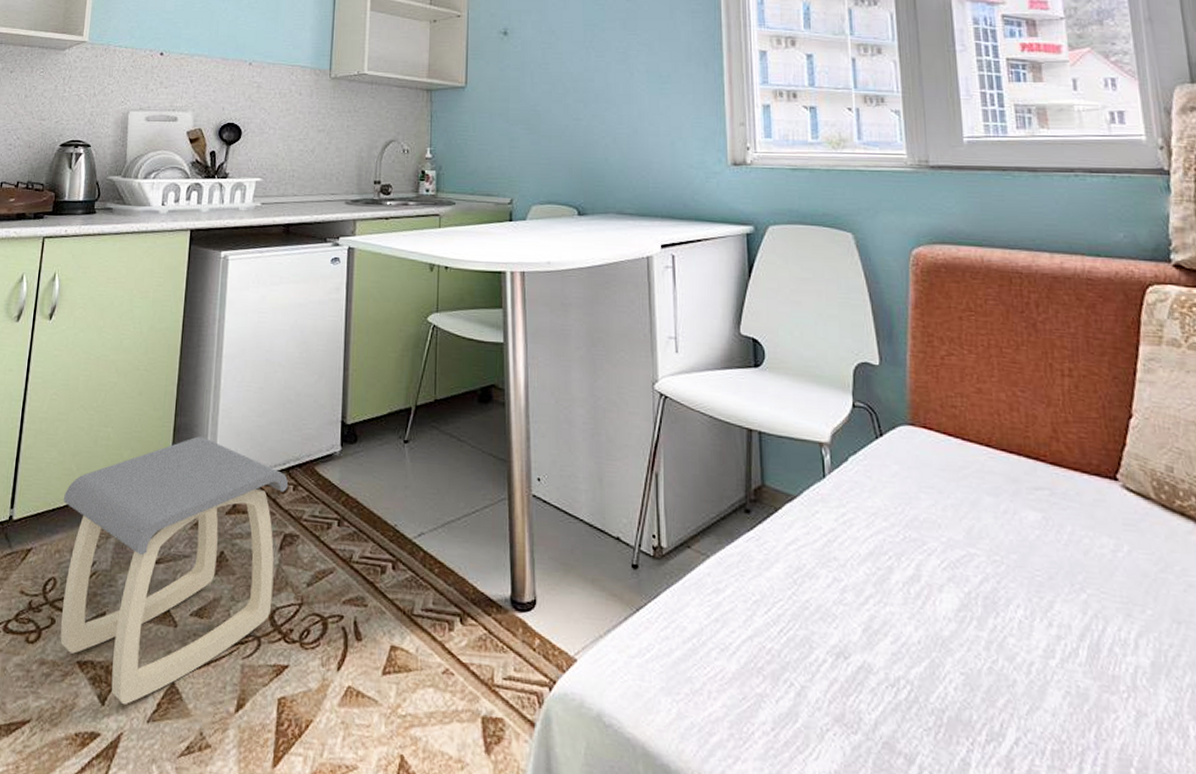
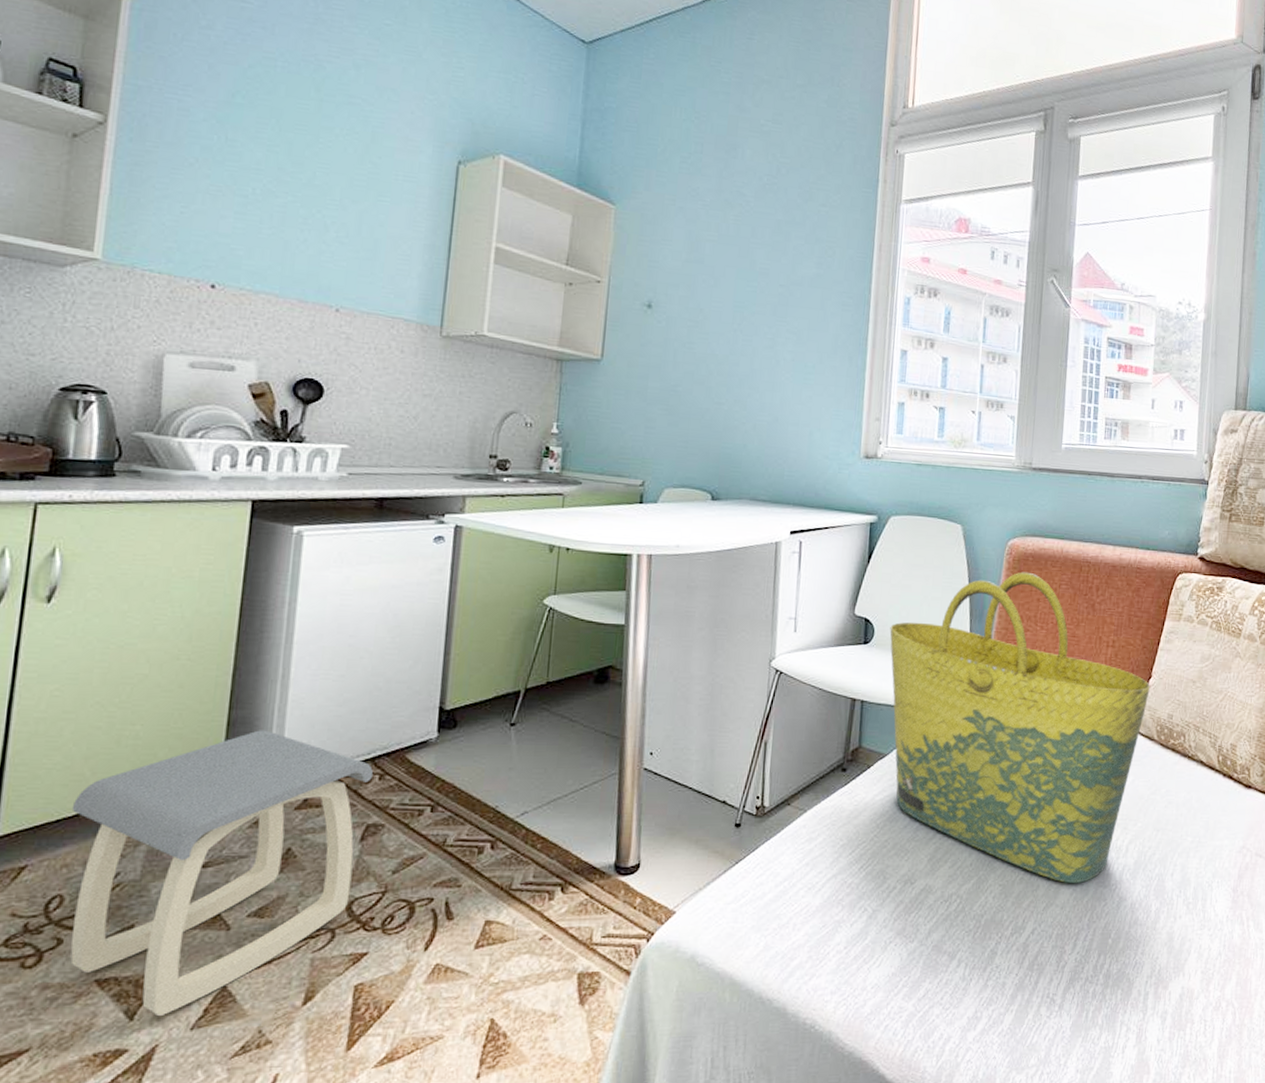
tote bag: none [782,285,1133,684] -> present [890,572,1150,883]

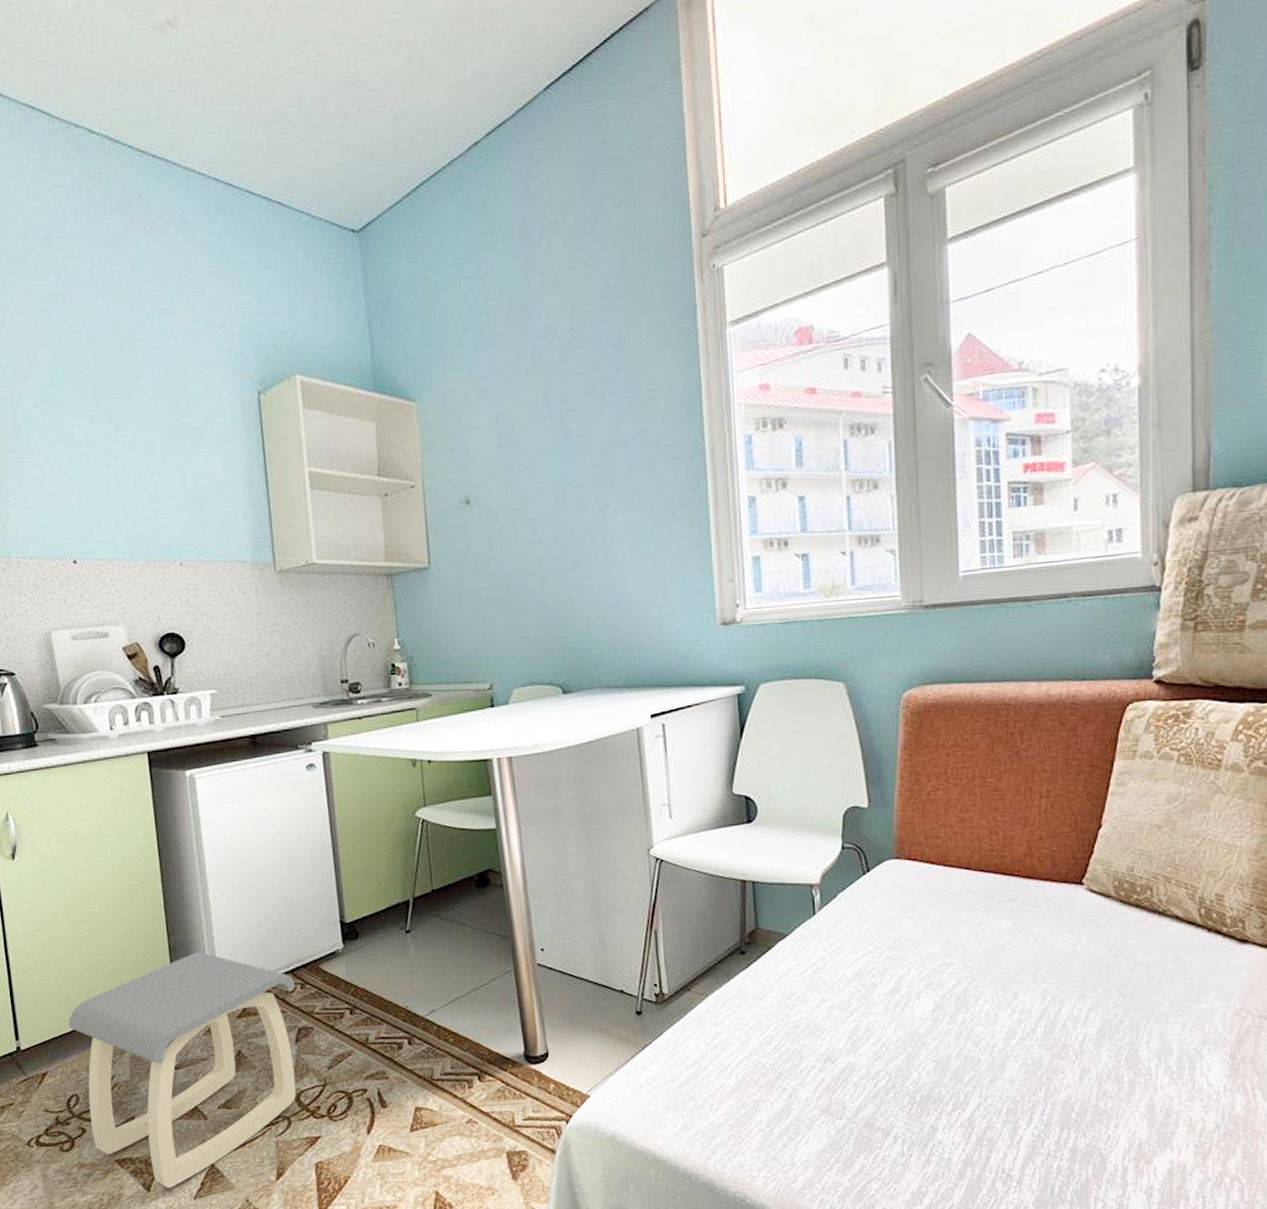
tote bag: present [890,572,1150,883] -> none [774,724,1101,1056]

